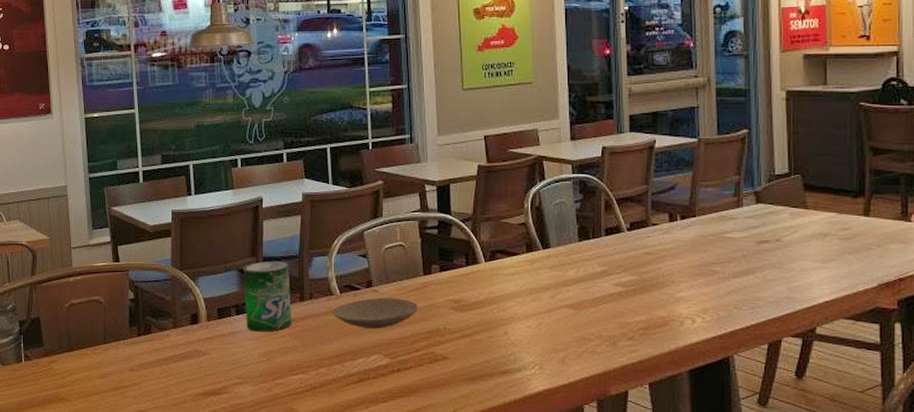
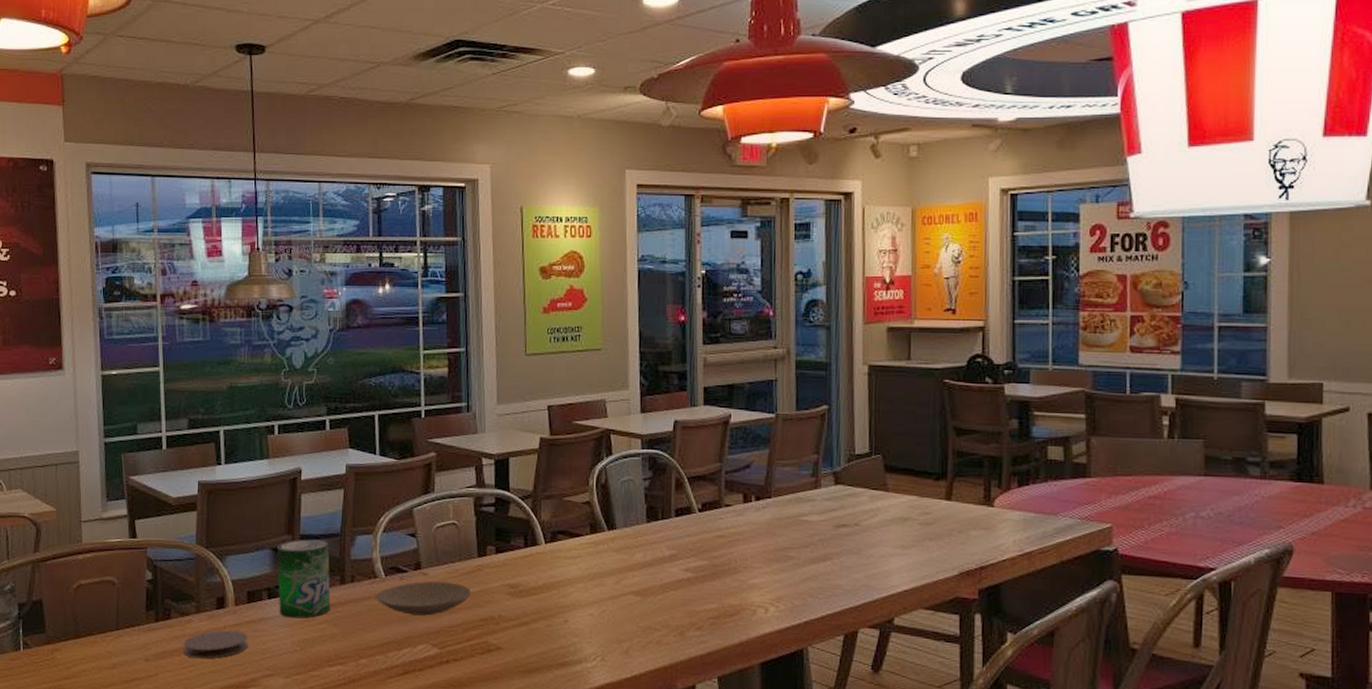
coaster: none [162,343,220,369] -> present [183,630,249,659]

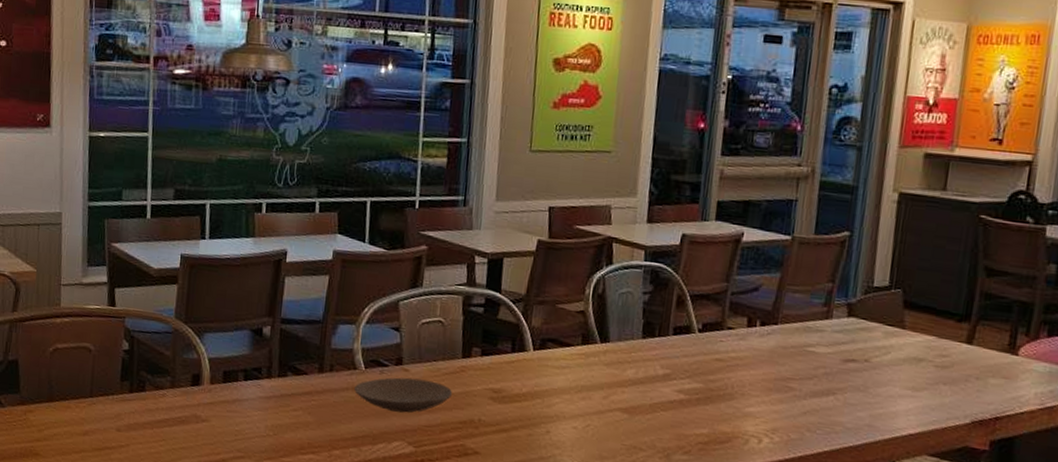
coaster: present [183,630,249,659] -> none [156,407,221,435]
beverage can: present [276,539,331,618] -> none [254,323,310,403]

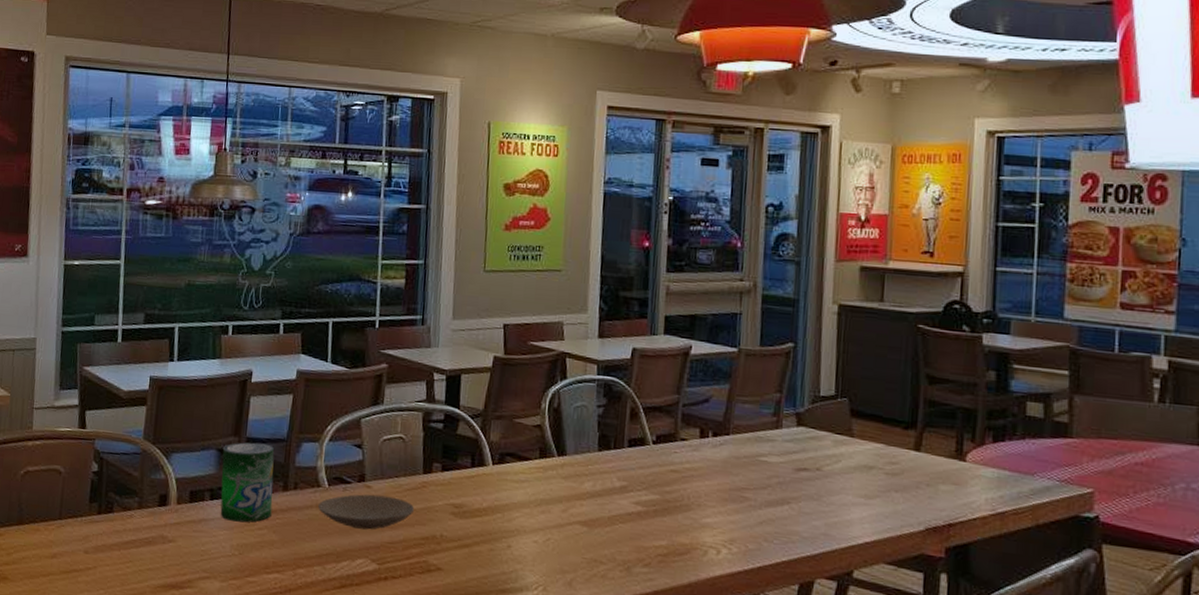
beverage can: none [254,323,310,403] -> present [220,442,274,522]

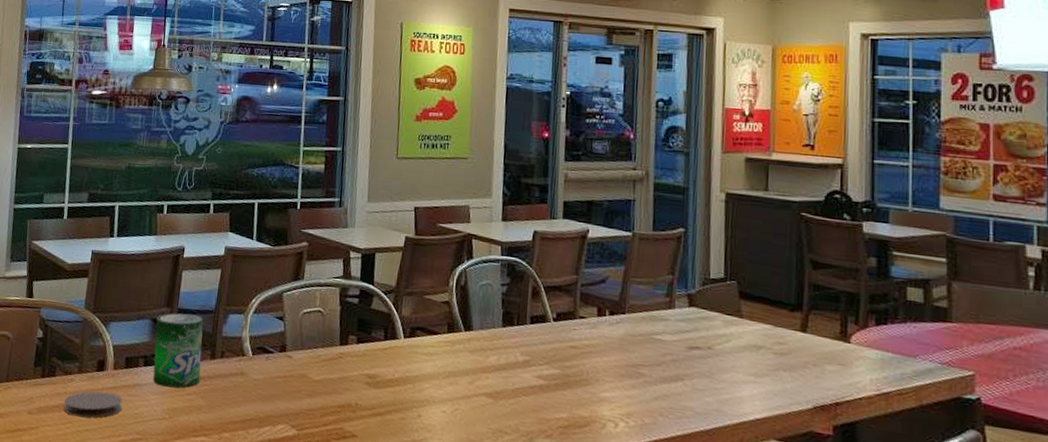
coaster: none [123,527,188,556] -> present [64,391,123,418]
plate: present [318,494,415,530] -> none [243,363,332,398]

